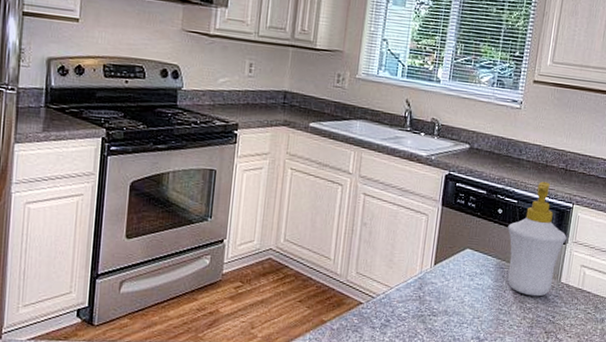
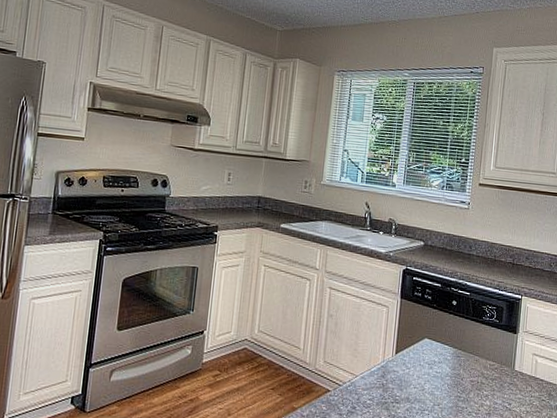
soap bottle: present [507,181,567,297] -> none [462,275,518,384]

